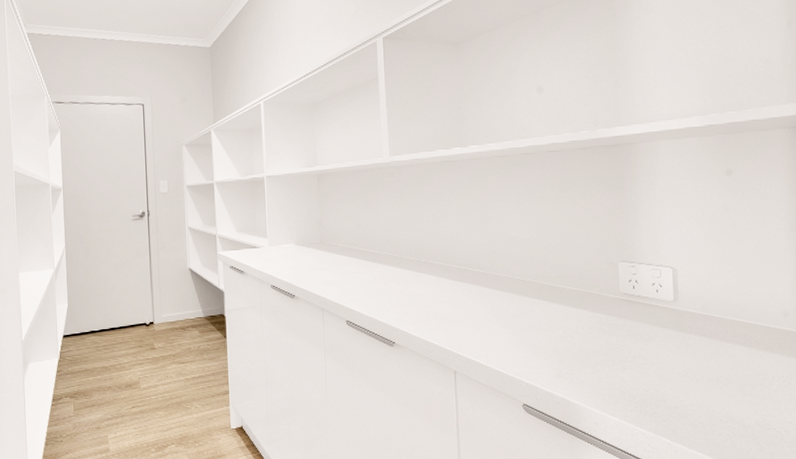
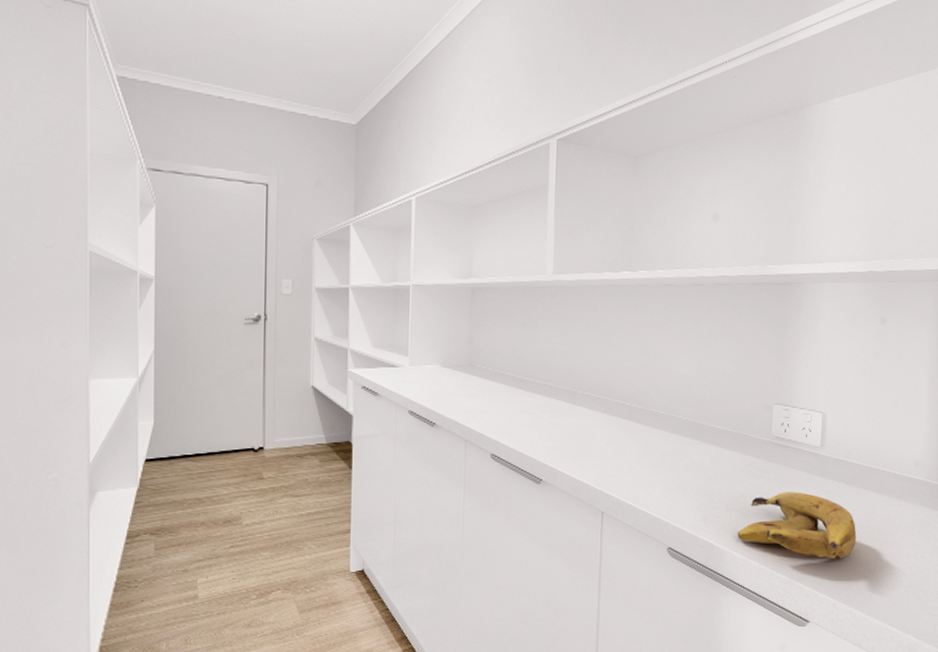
banana: none [593,347,725,414] -> present [737,492,857,559]

